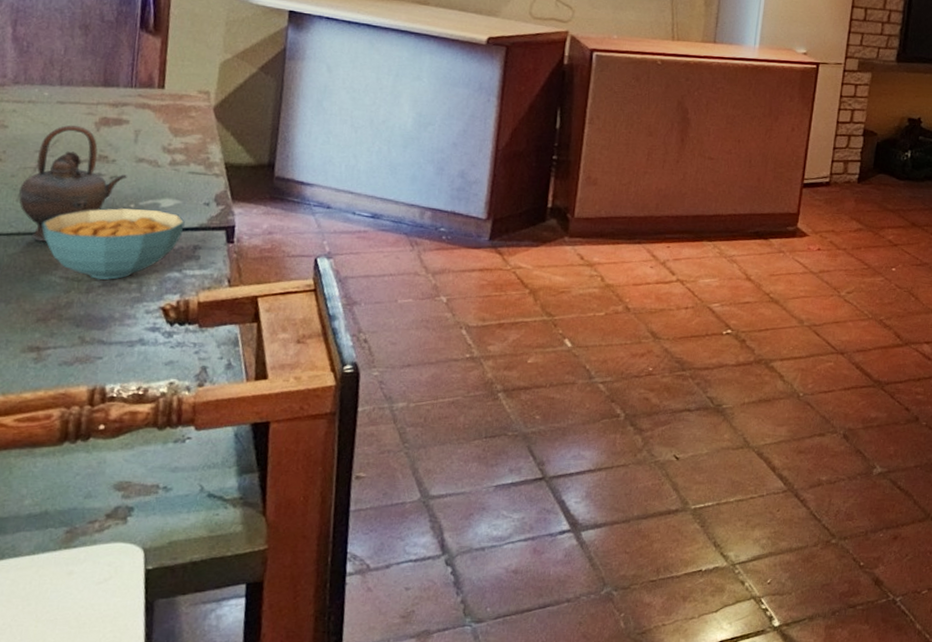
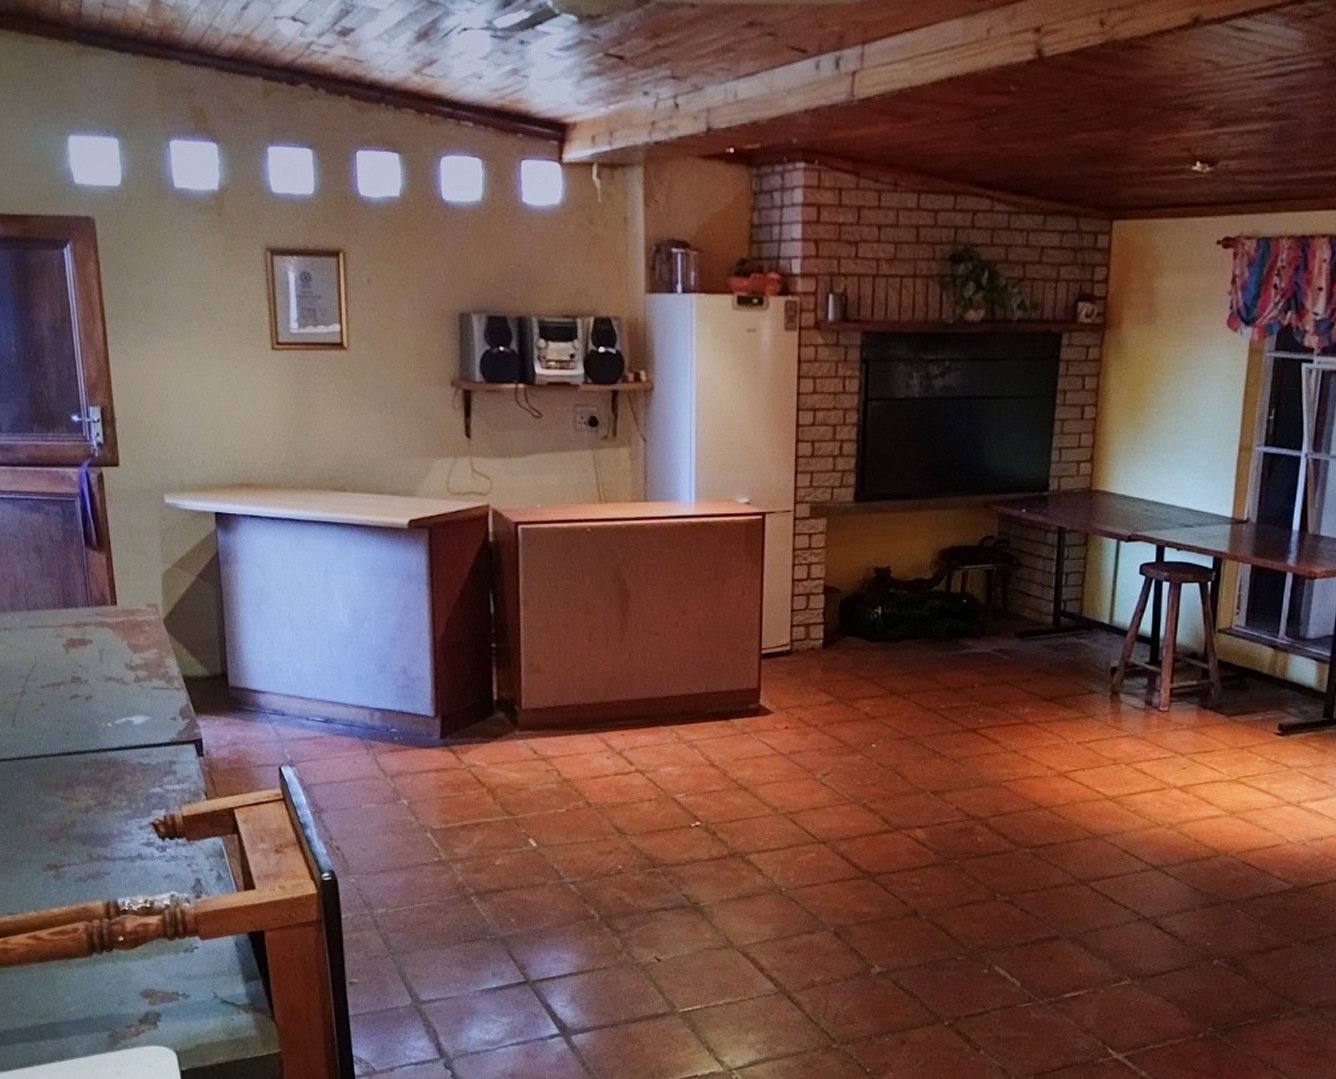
teapot: present [19,125,127,242] -> none [13,648,100,765]
cereal bowl: present [42,207,185,280] -> none [37,727,158,798]

